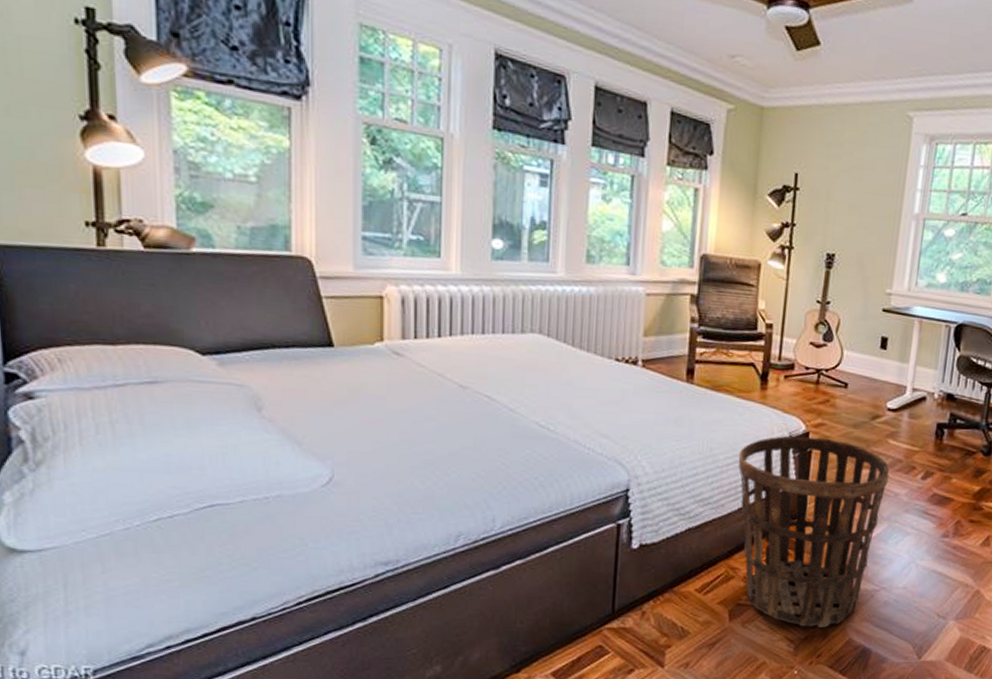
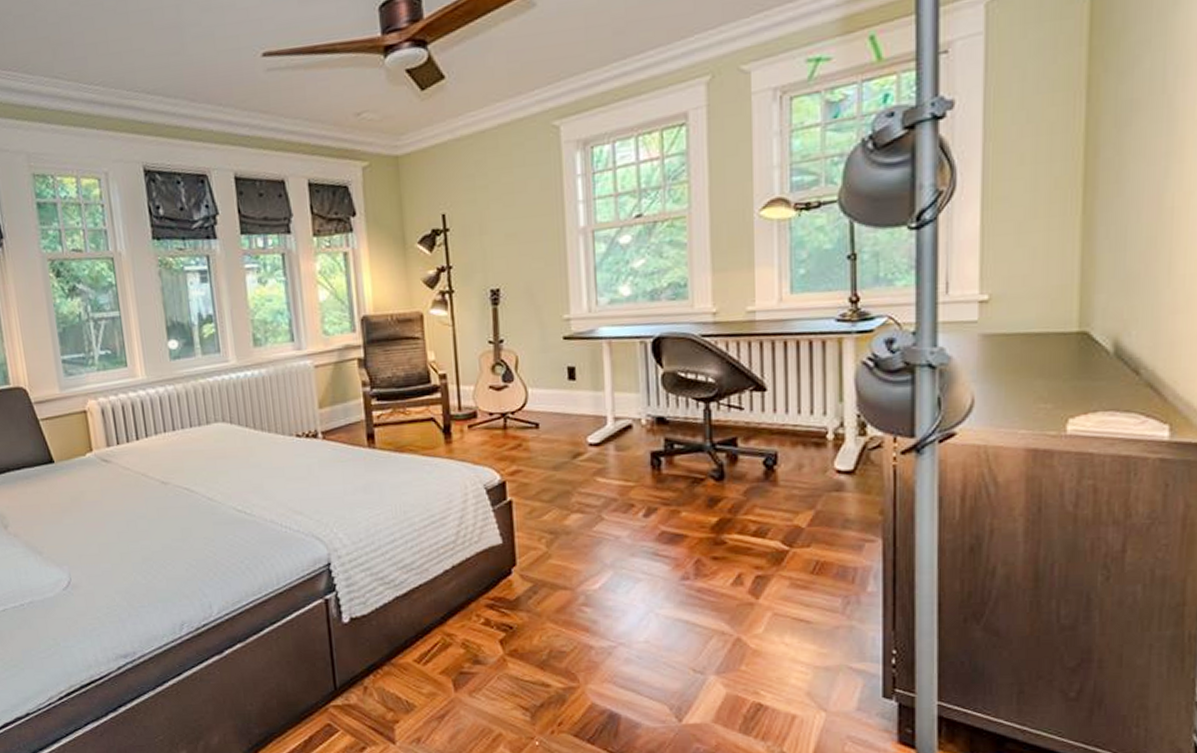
basket: present [738,435,889,627] -> none [434,486,605,693]

